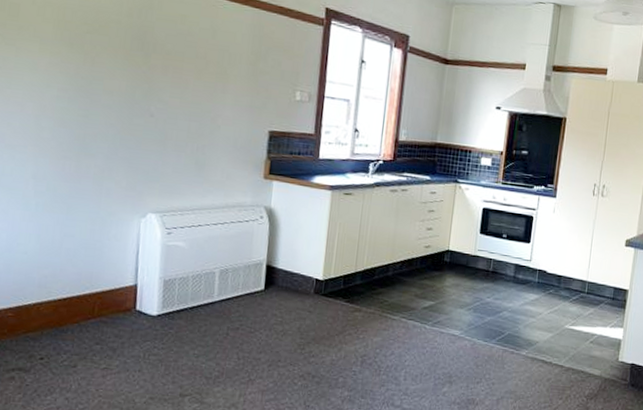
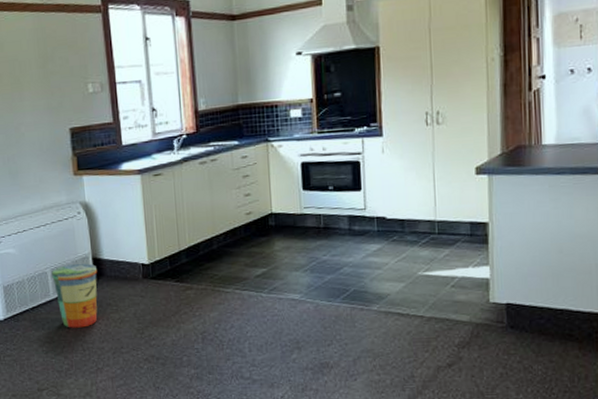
trash can: none [220,268,270,335] -> present [52,264,98,328]

